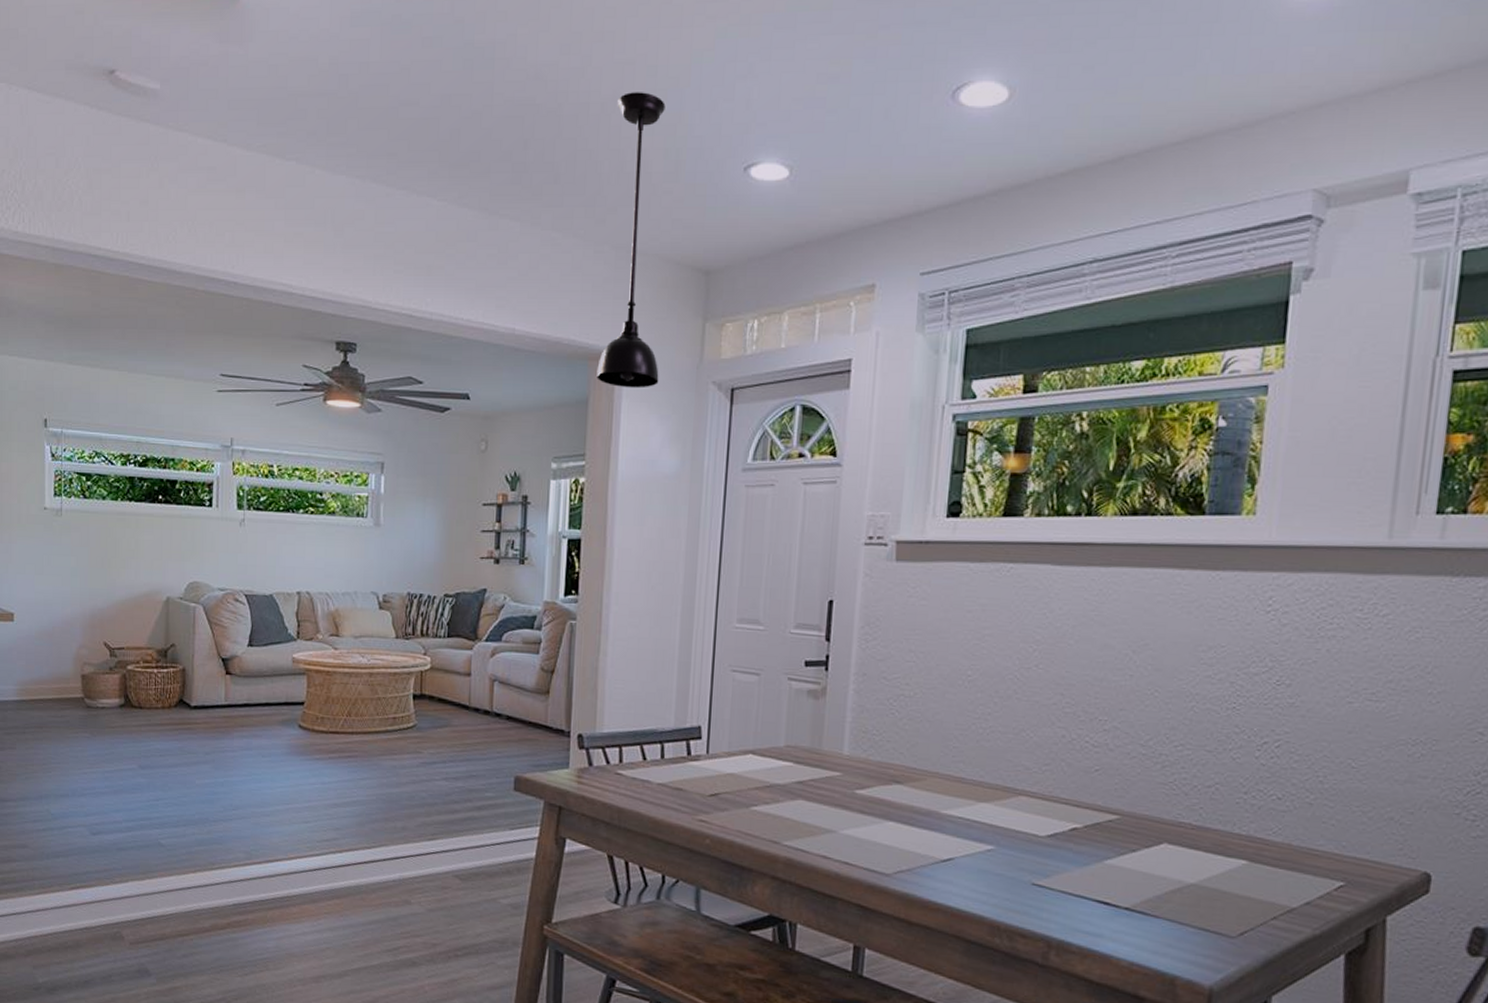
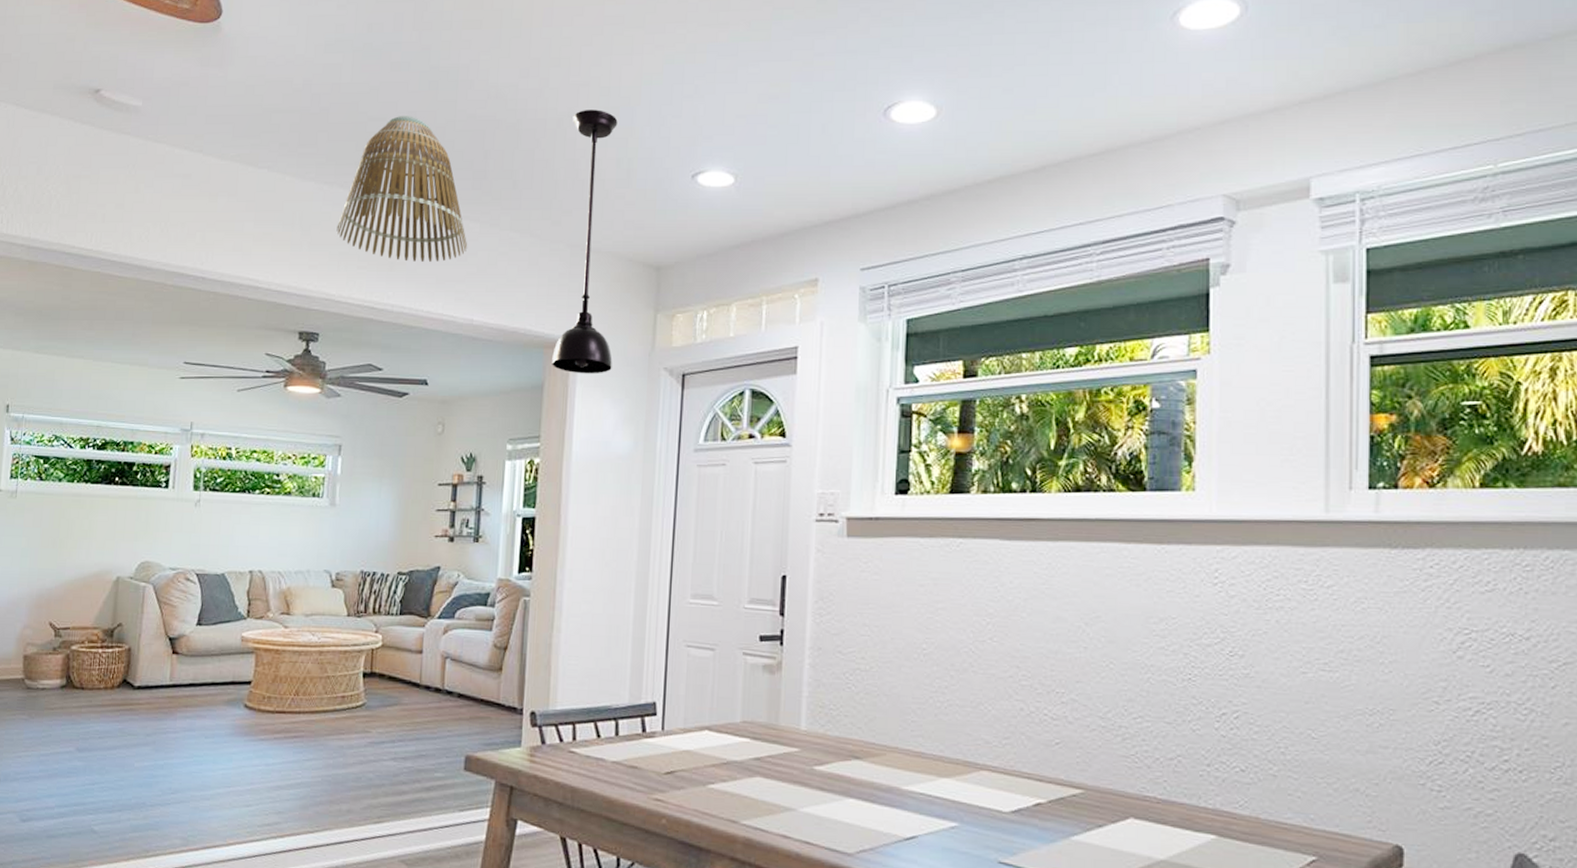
lamp shade: none [370,100,508,265] -> present [336,116,468,262]

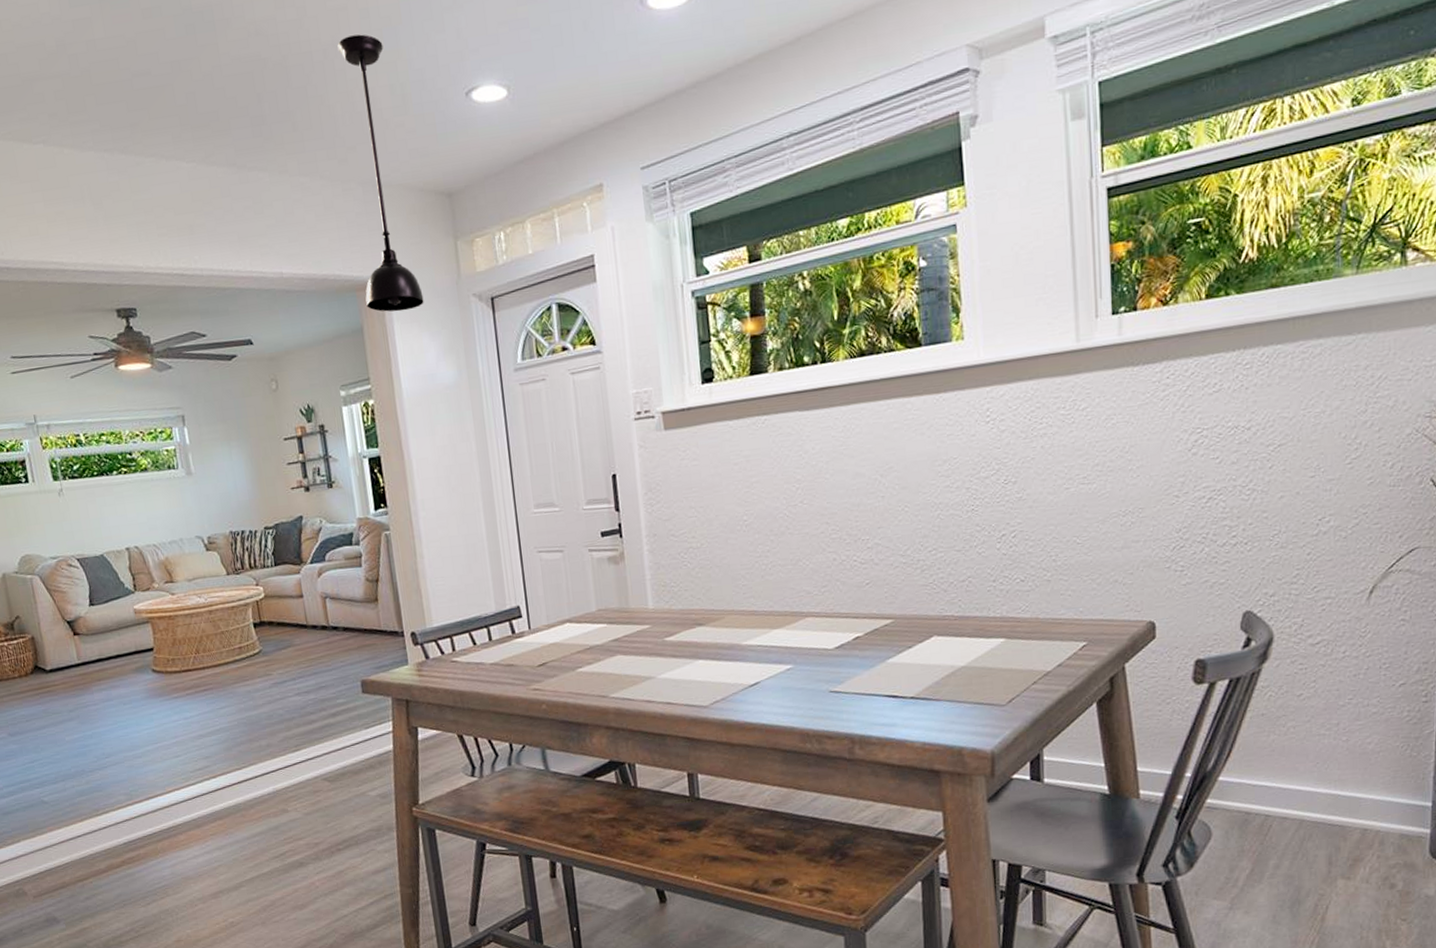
lamp shade: present [336,116,468,262] -> none [127,66,262,223]

